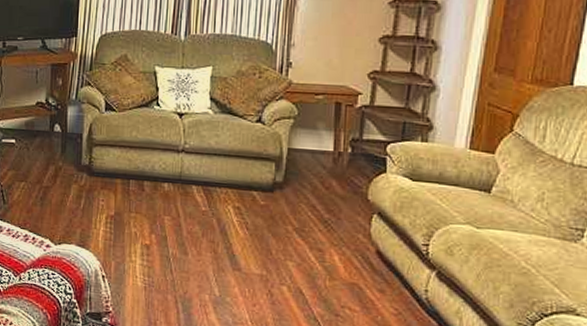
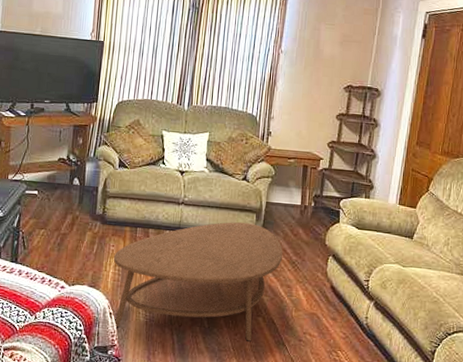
coffee table: none [103,172,312,314] -> present [113,222,283,342]

